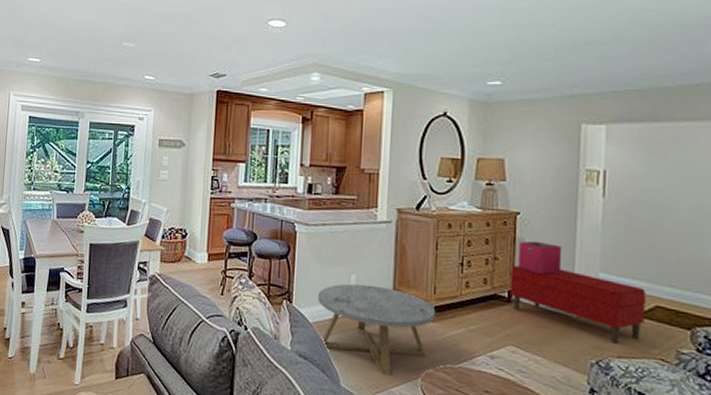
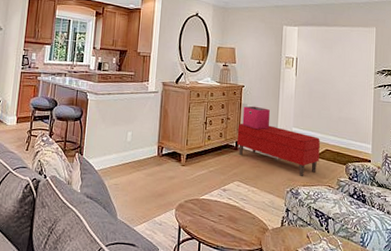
coffee table: present [318,284,436,376] -> none [103,139,188,209]

